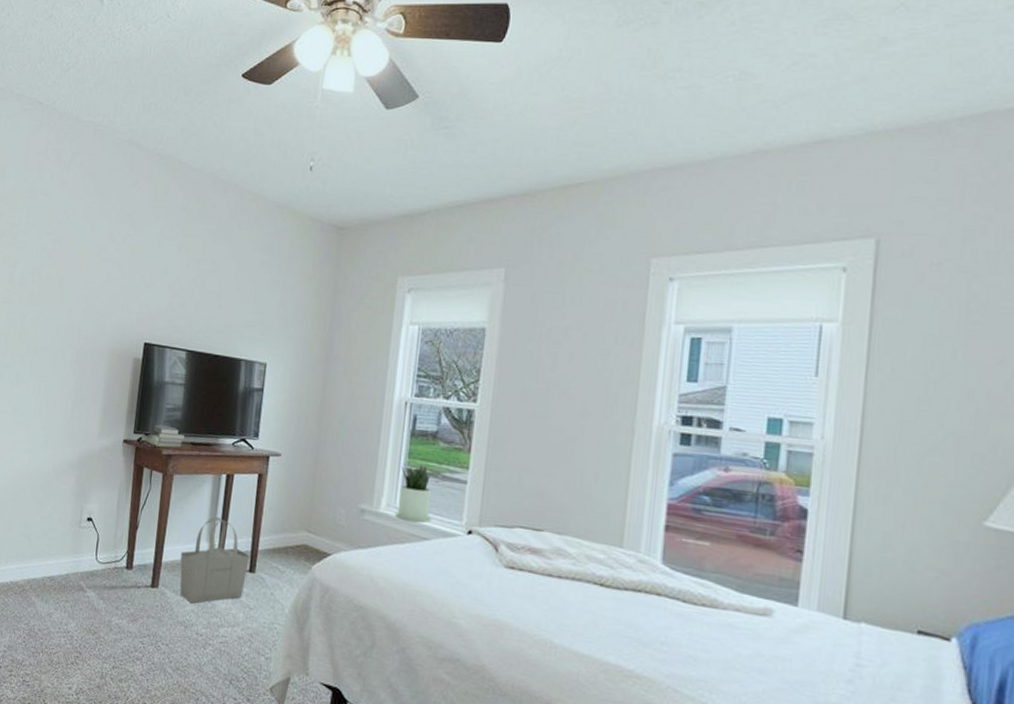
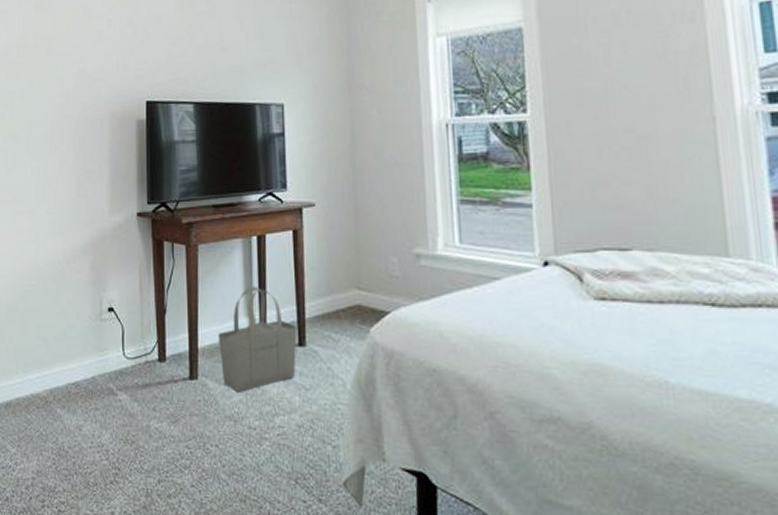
books: present [141,424,184,448] -> none [157,188,204,215]
planter: present [394,464,432,524] -> none [454,193,499,261]

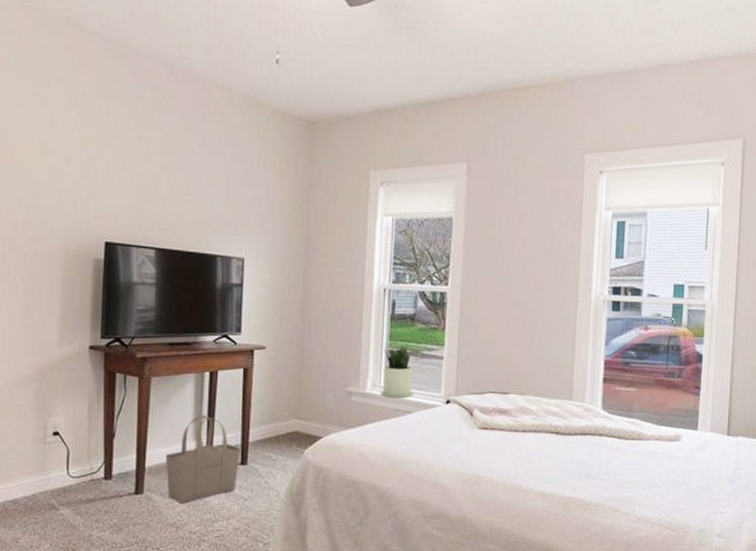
planter: none [454,193,499,261] -> present [379,346,414,399]

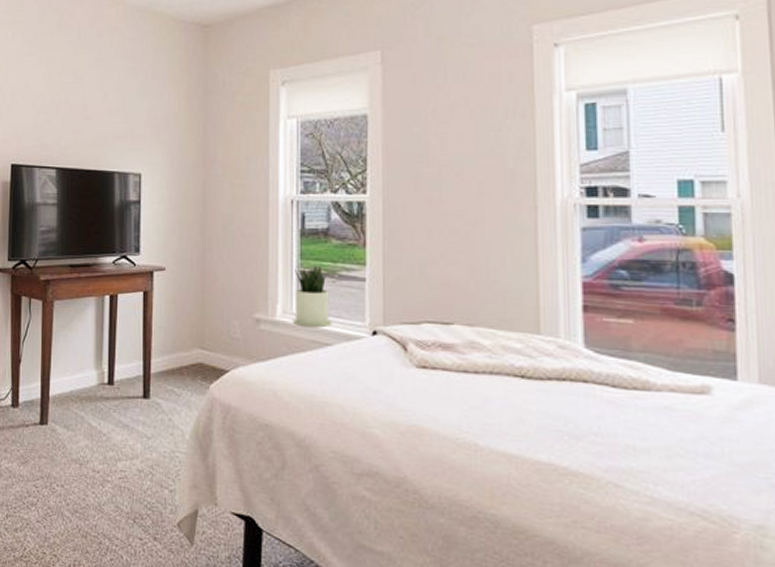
shopping bag: present [165,415,240,504] -> none [68,342,142,438]

